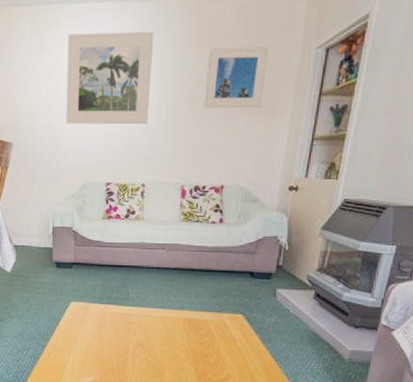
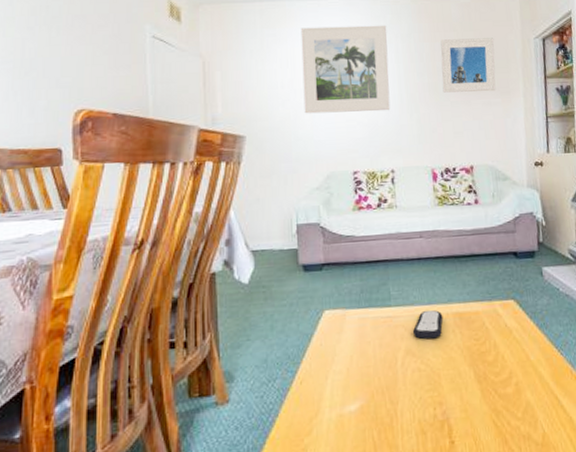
remote control: none [145,312,174,337] -> present [413,310,444,340]

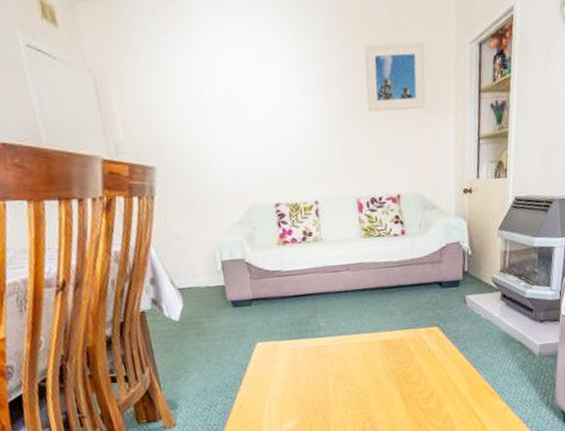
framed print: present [300,25,391,114] -> none [201,27,311,140]
remote control: present [413,310,444,340] -> none [342,338,371,365]

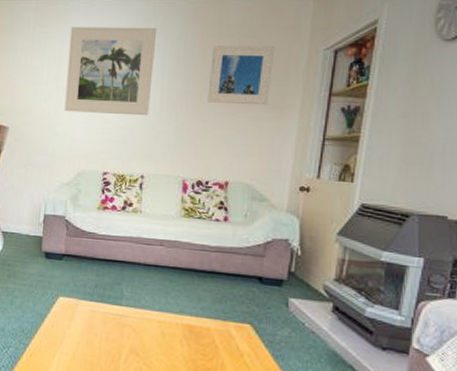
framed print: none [201,27,311,140] -> present [64,27,157,116]

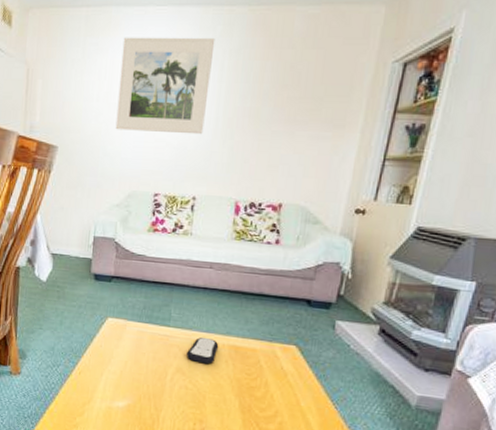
remote control: none [140,316,173,345] -> present [187,337,219,365]
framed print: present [207,46,275,106] -> none [265,58,340,123]

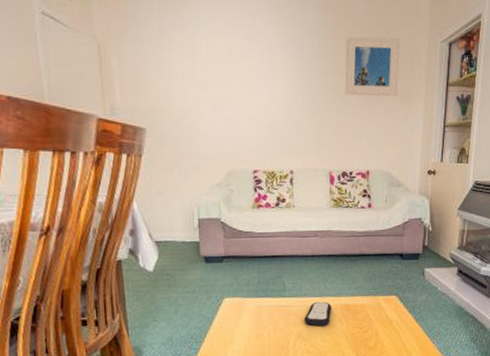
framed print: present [115,37,216,135] -> none [200,13,292,111]
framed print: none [265,58,340,123] -> present [345,37,401,97]

